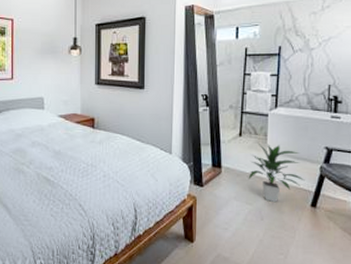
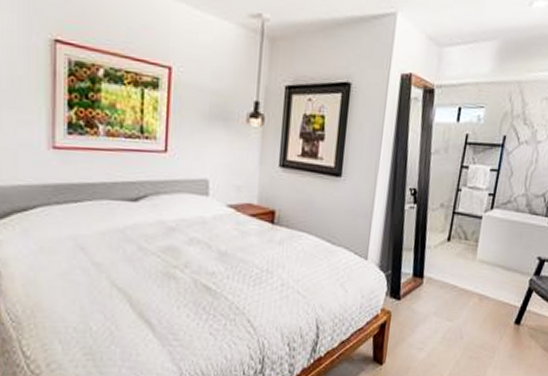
indoor plant: present [248,142,305,203] -> none [451,249,512,319]

